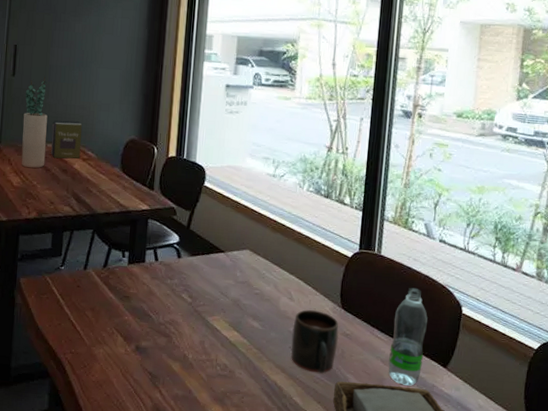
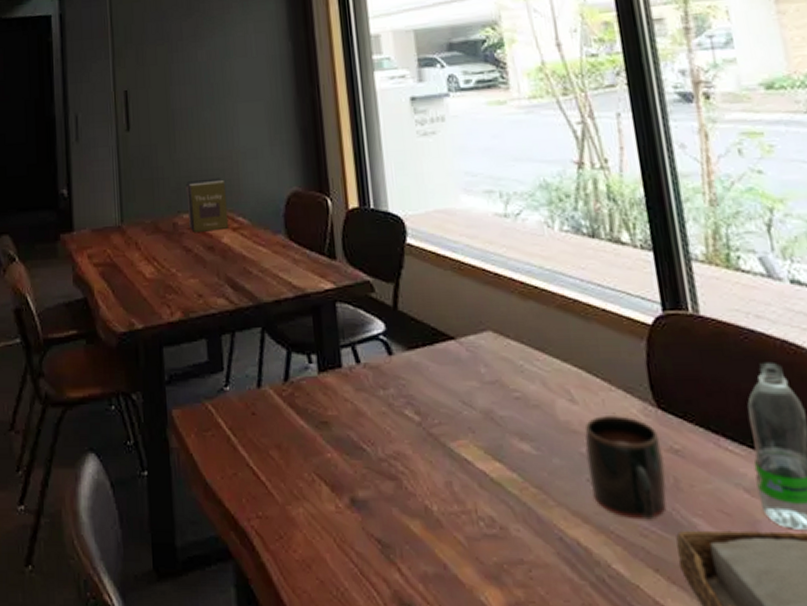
vase: present [21,77,48,169] -> none [146,126,184,252]

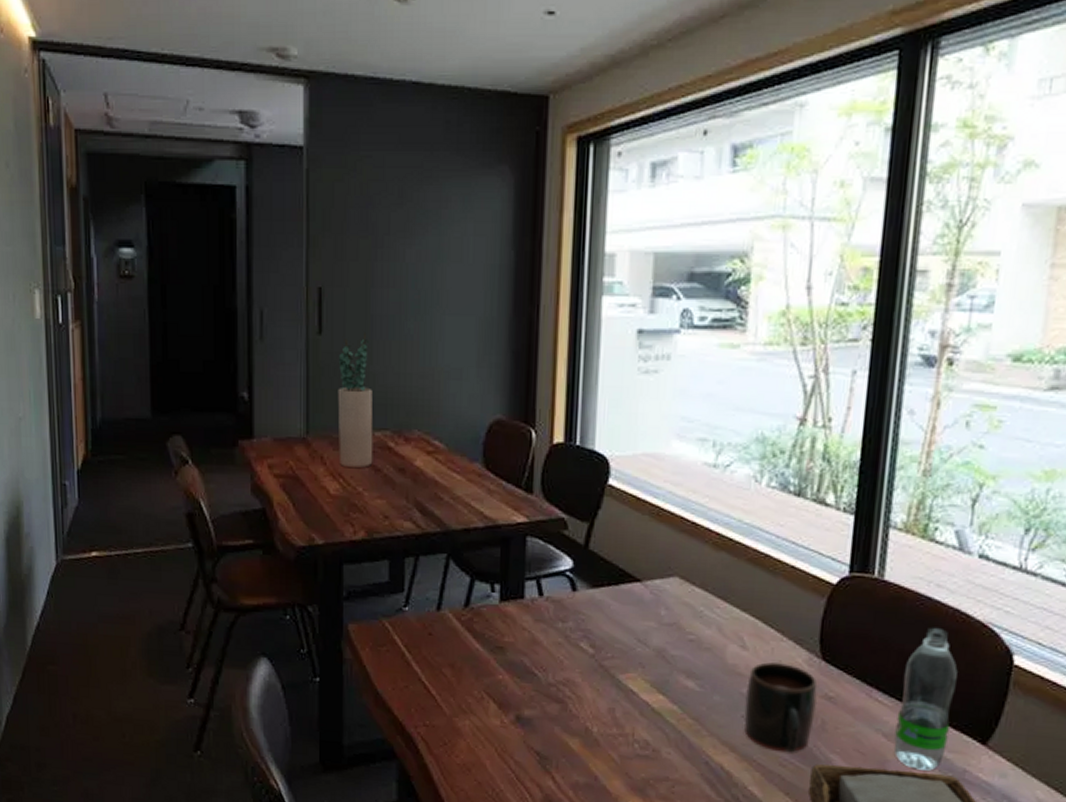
vase: none [146,126,184,252] -> present [337,333,374,469]
books: present [185,178,229,234] -> none [380,396,424,453]

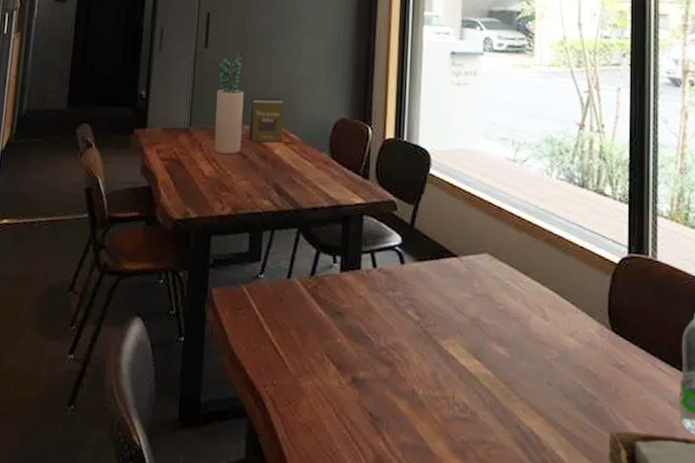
books: none [380,396,424,453] -> present [248,97,284,143]
mug: present [744,662,818,753] -> none [548,332,611,419]

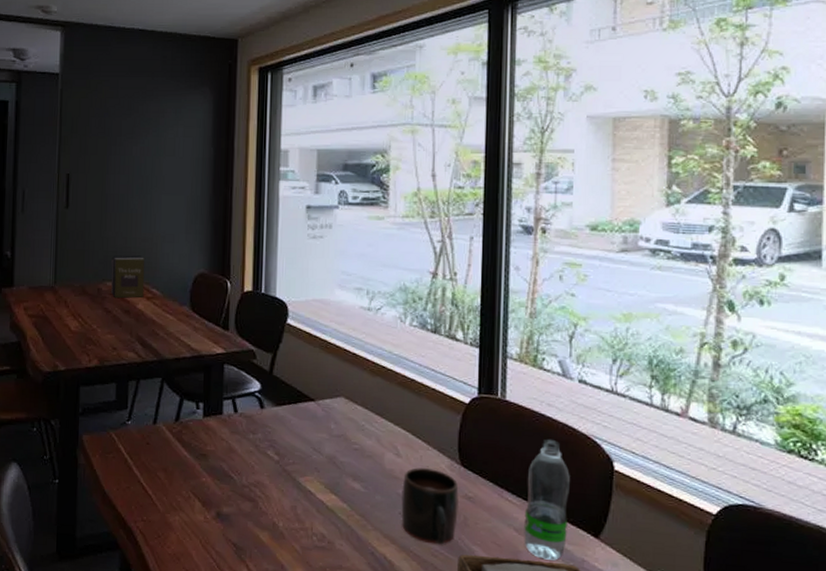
vase: present [213,48,244,155] -> none [78,207,106,311]
mug: none [548,332,611,419] -> present [401,468,460,545]

